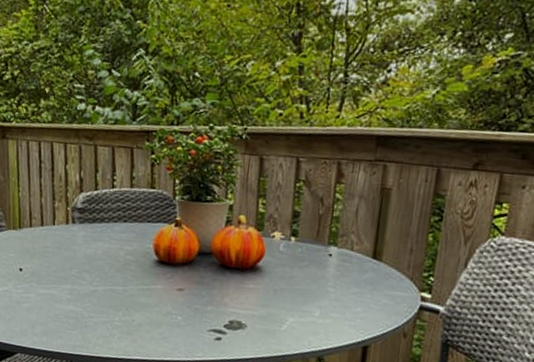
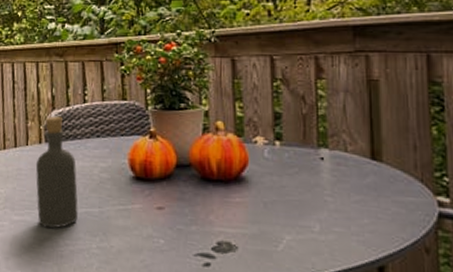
bottle: none [62,198,103,303] -> present [35,116,78,229]

